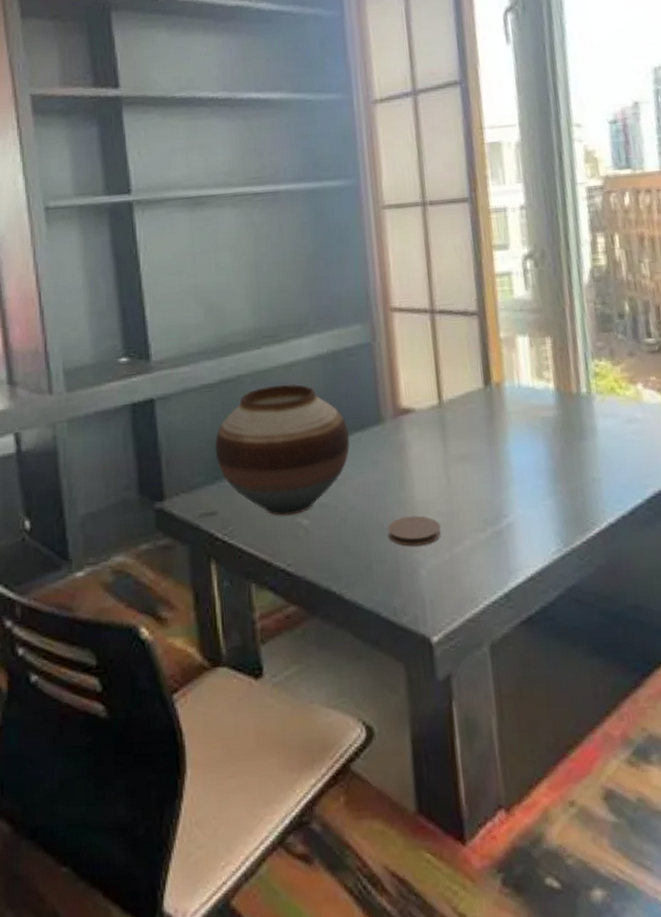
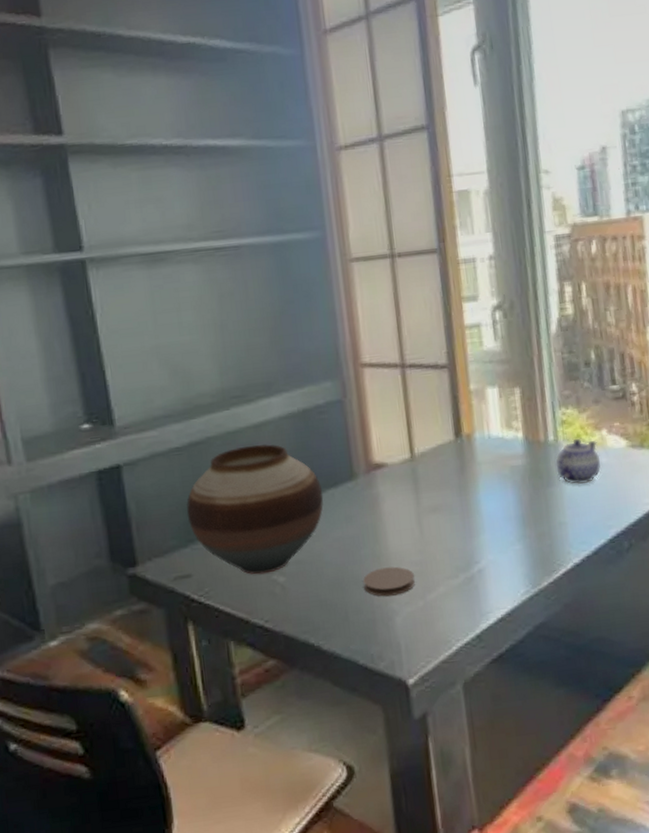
teapot: none [588,391,636,440] -> present [555,438,601,485]

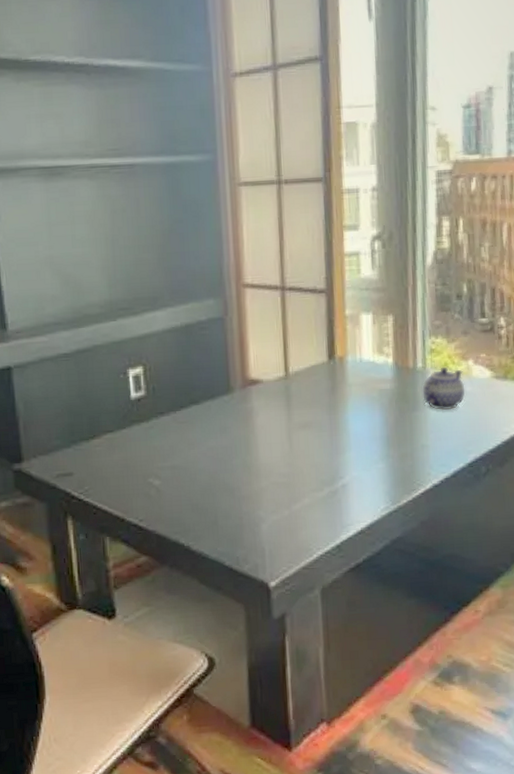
vase: present [186,443,324,575] -> none [71,354,201,477]
coaster: present [363,566,415,597] -> none [233,477,282,504]

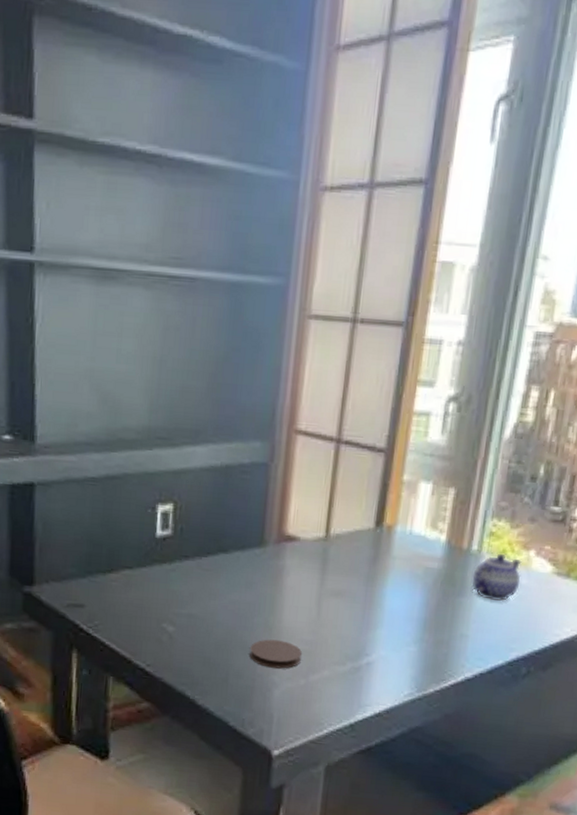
coaster: none [233,477,282,504] -> present [250,639,302,669]

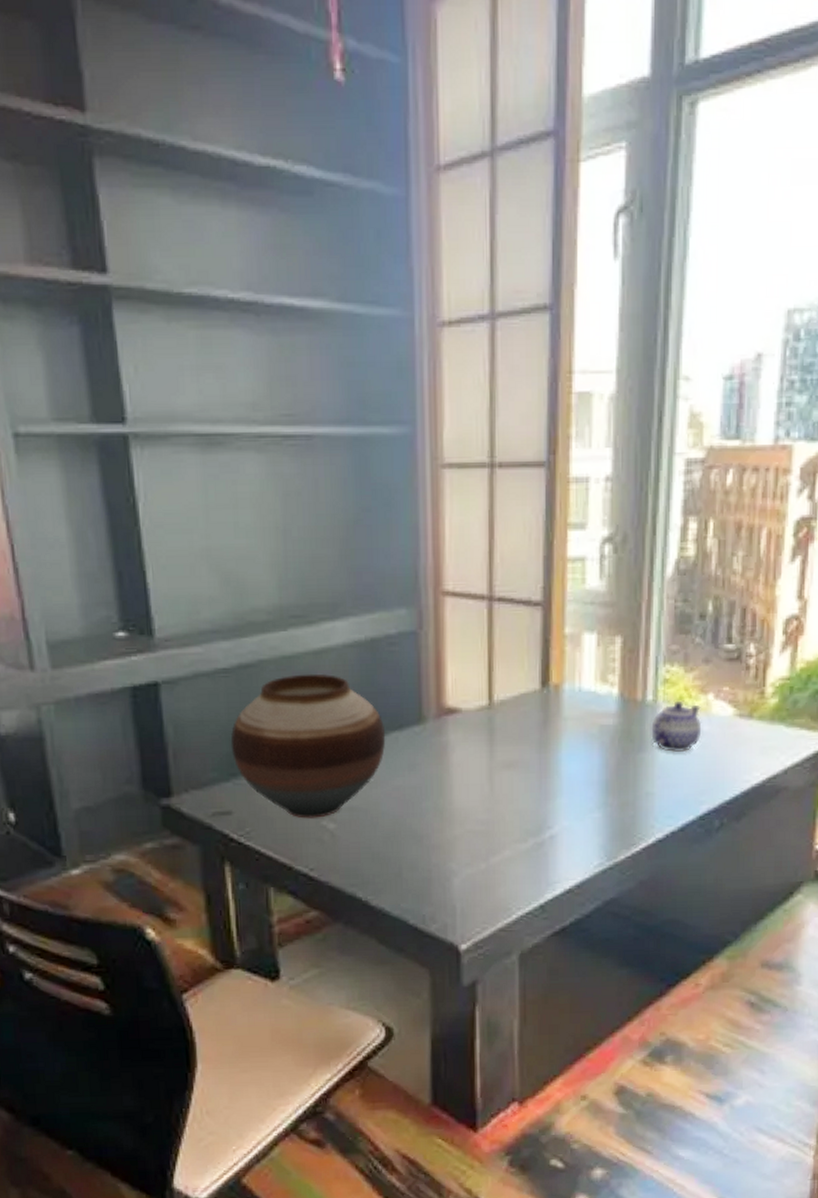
vase: none [90,490,229,620] -> present [230,673,386,819]
coaster: present [250,639,302,669] -> none [422,823,479,855]

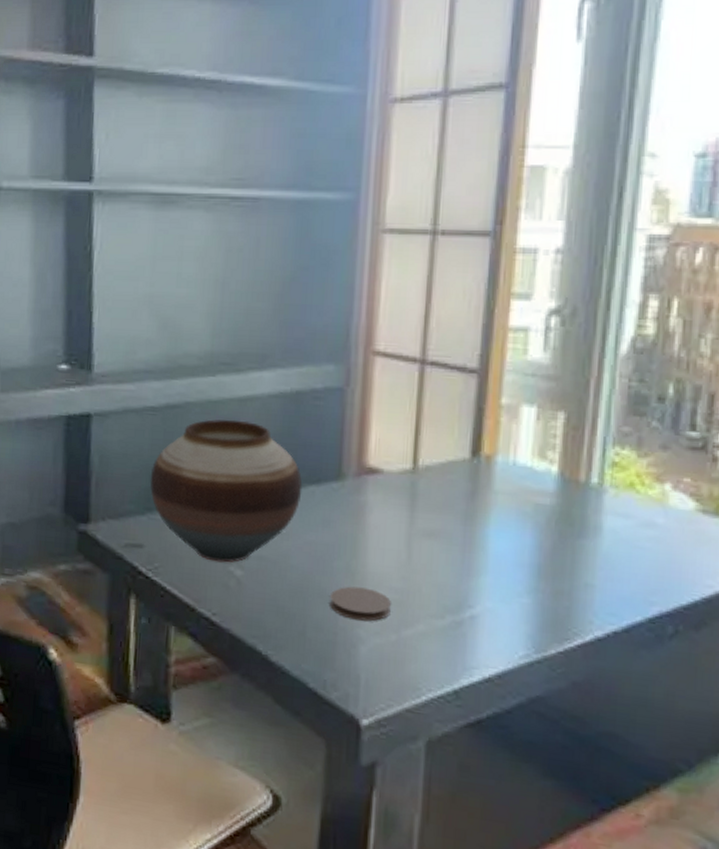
coaster: none [422,823,479,855] -> present [330,586,391,622]
teapot: present [651,700,702,753] -> none [594,487,656,545]

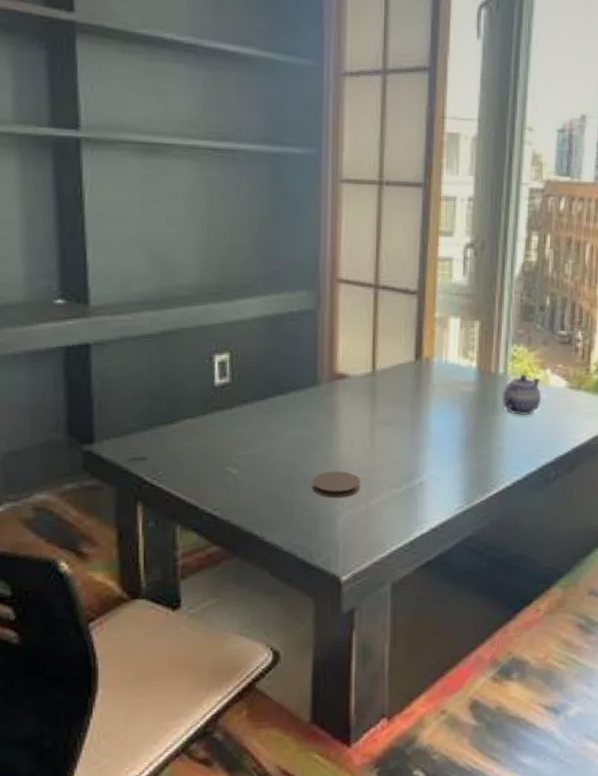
vase: present [149,419,303,563] -> none [150,341,286,465]
teapot: none [594,487,656,545] -> present [502,374,542,416]

